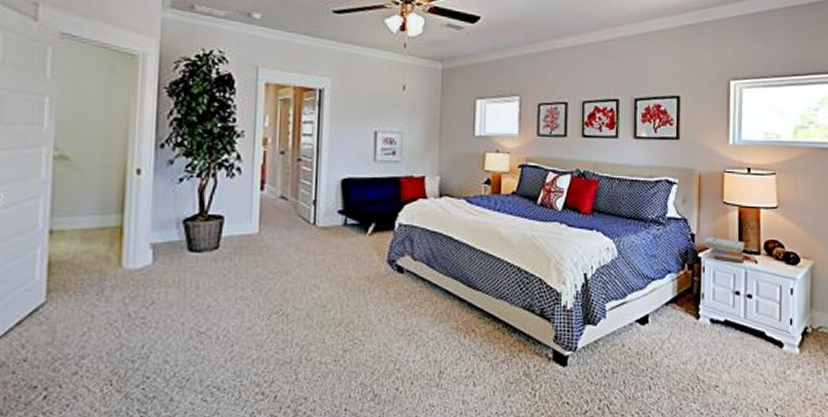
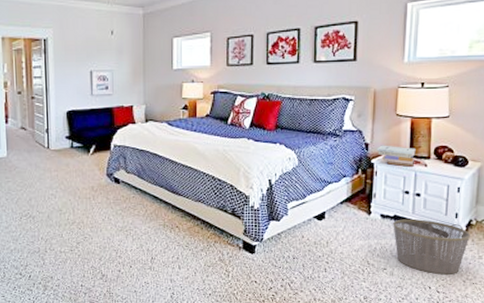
basket: none [724,324,808,394] -> present [393,218,471,275]

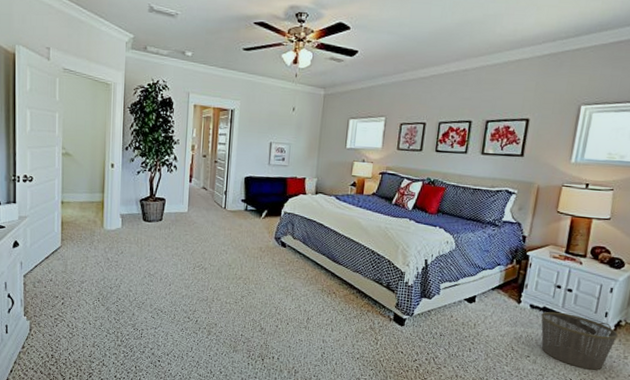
books: present [376,145,416,168] -> none [533,239,573,264]

